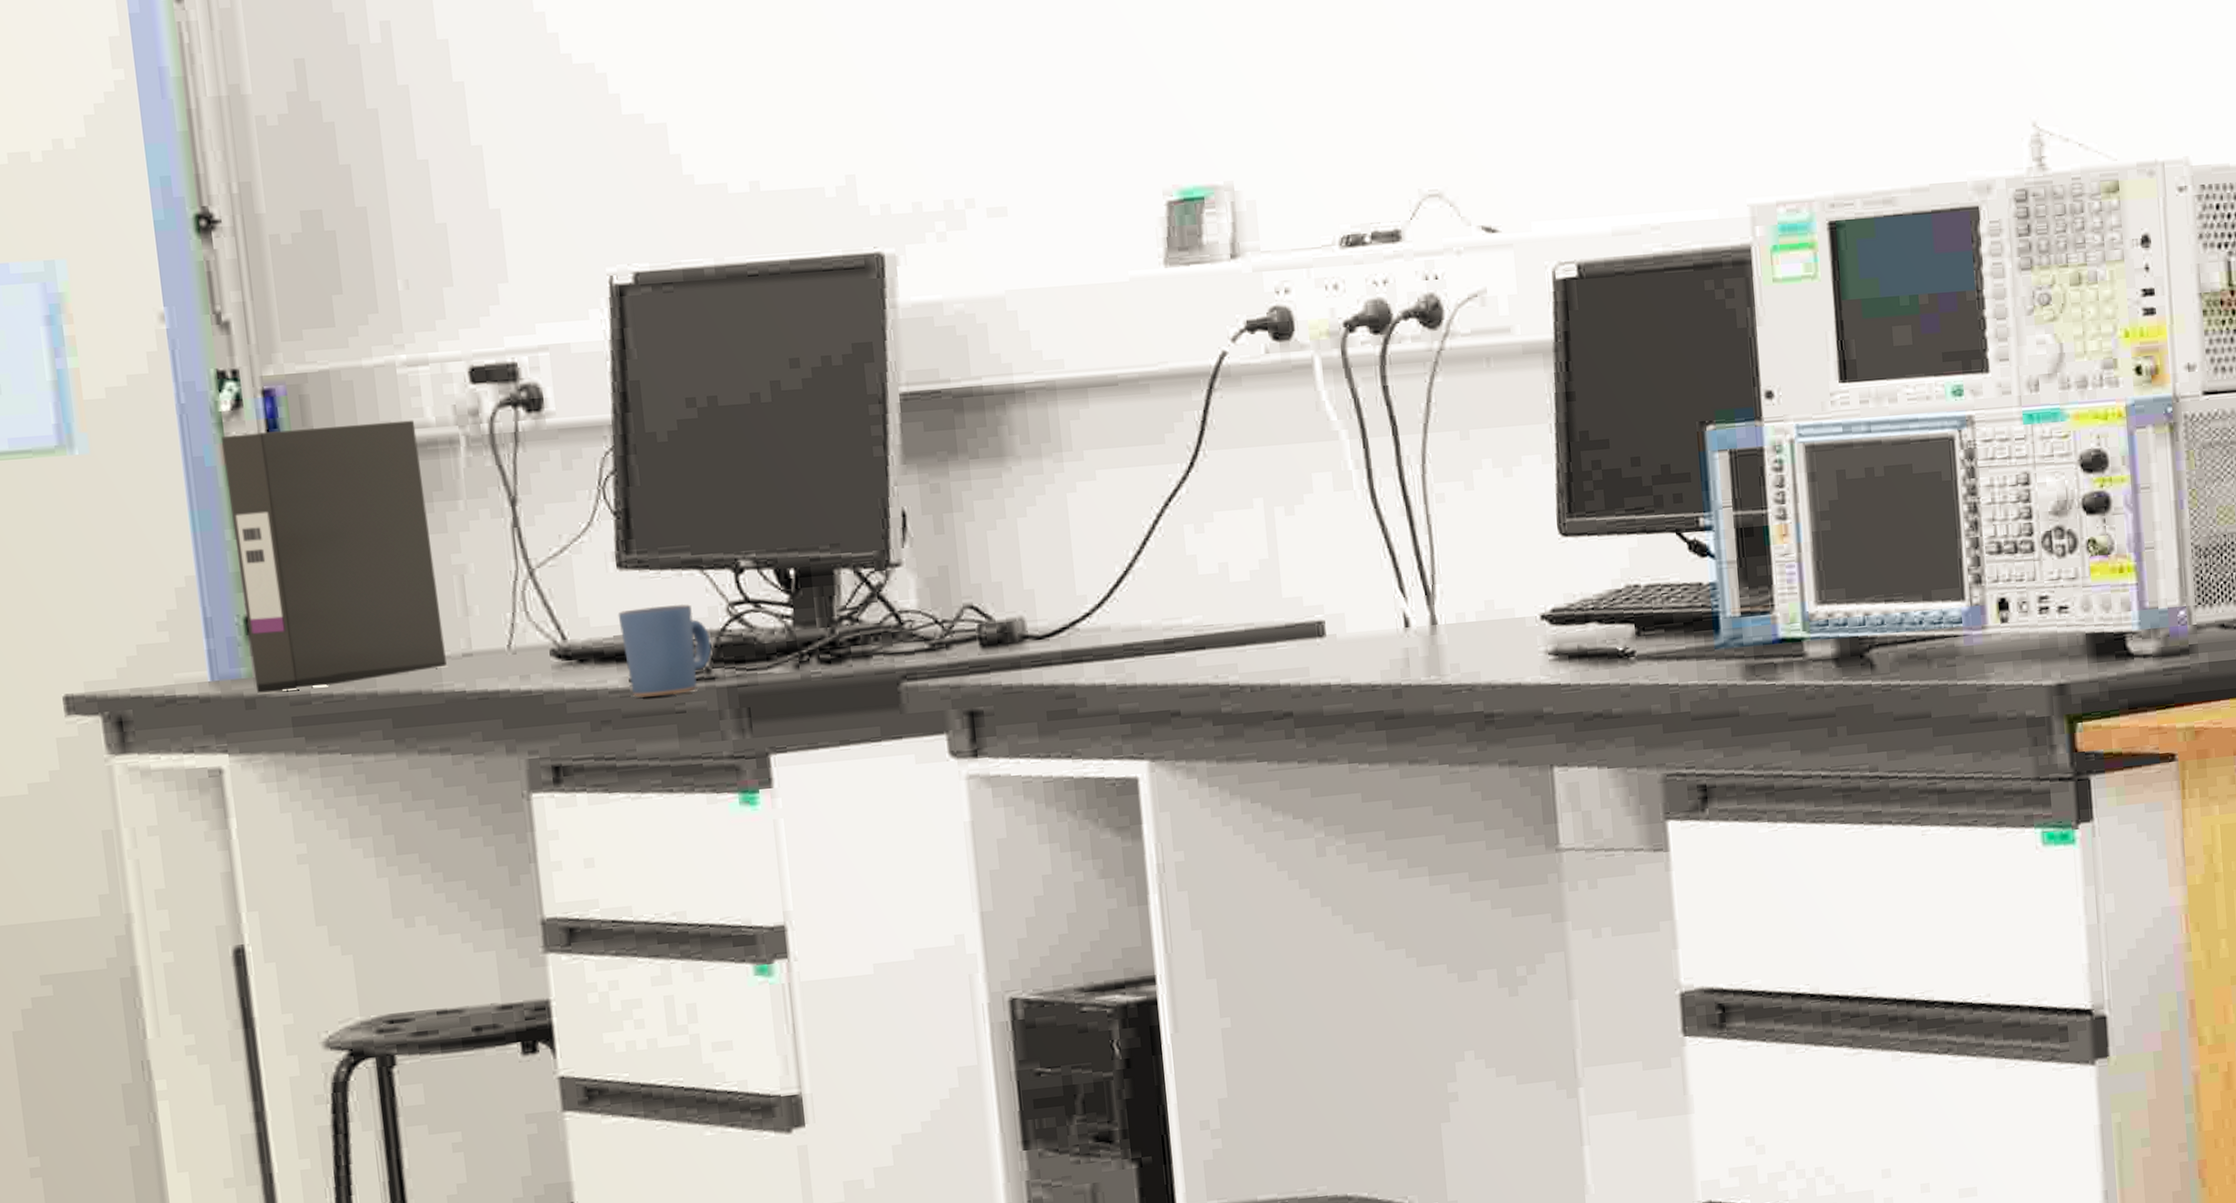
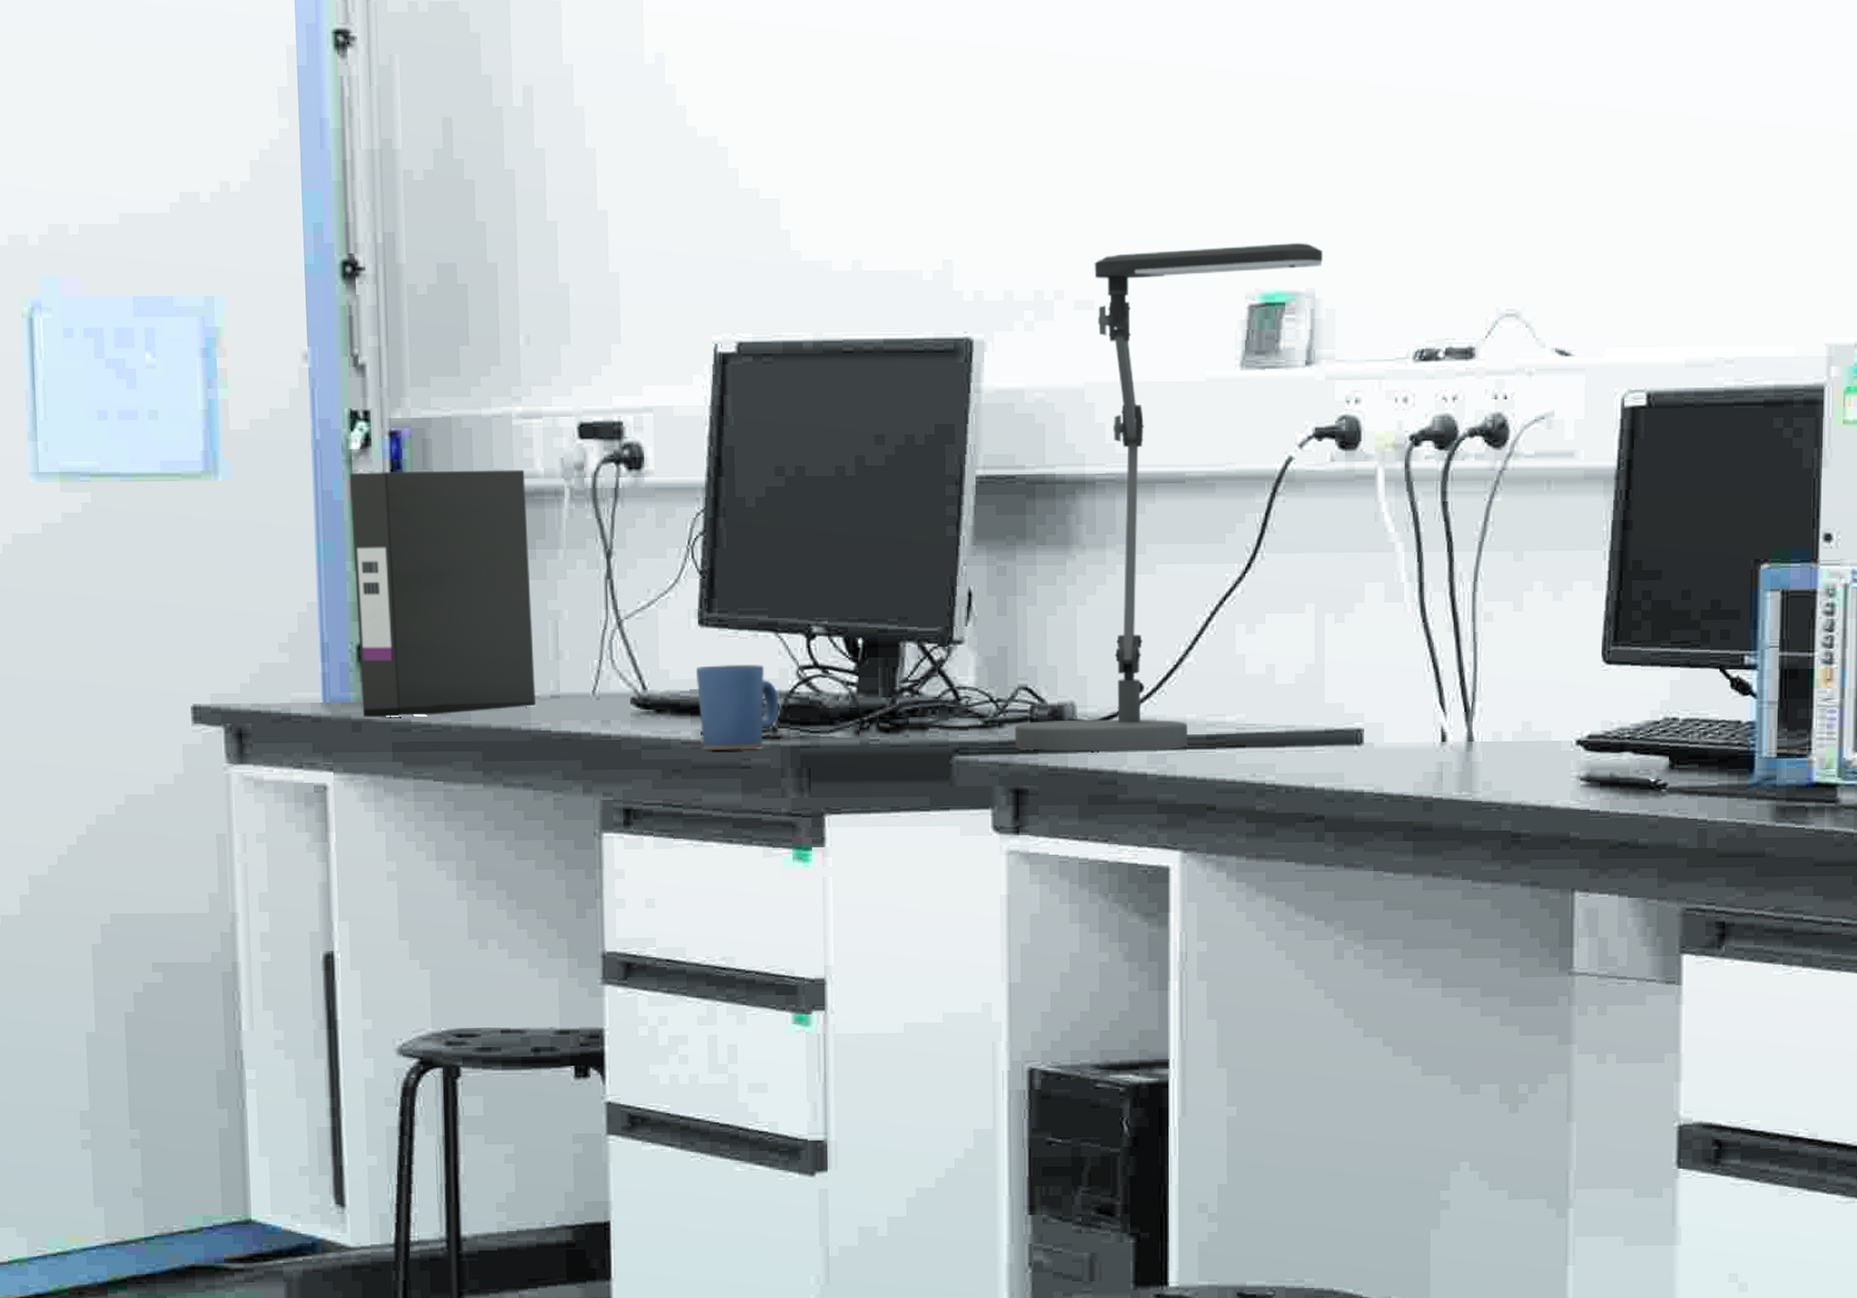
desk lamp: none [963,136,1239,671] -> present [1014,243,1323,752]

